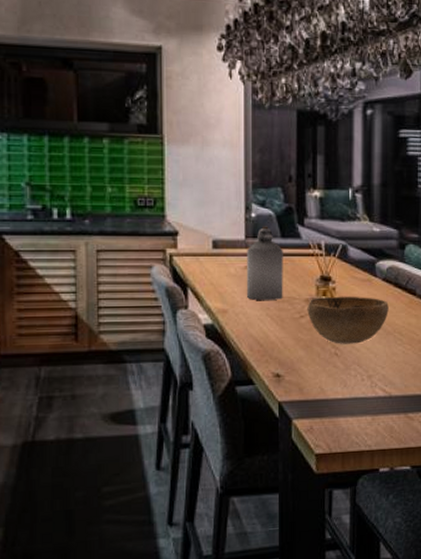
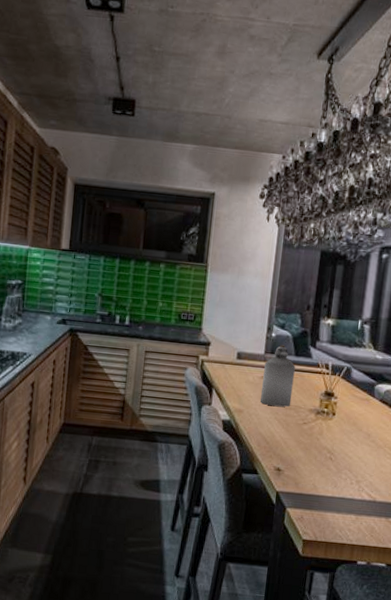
decorative bowl: present [307,296,389,344] -> none [310,409,383,452]

